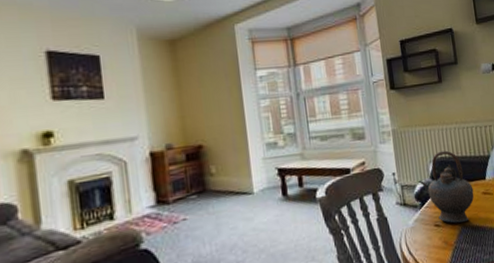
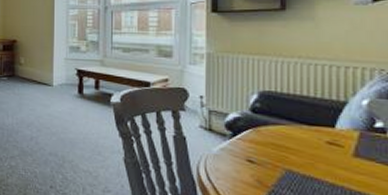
teapot: present [418,150,474,224] -> none [232,84,313,167]

